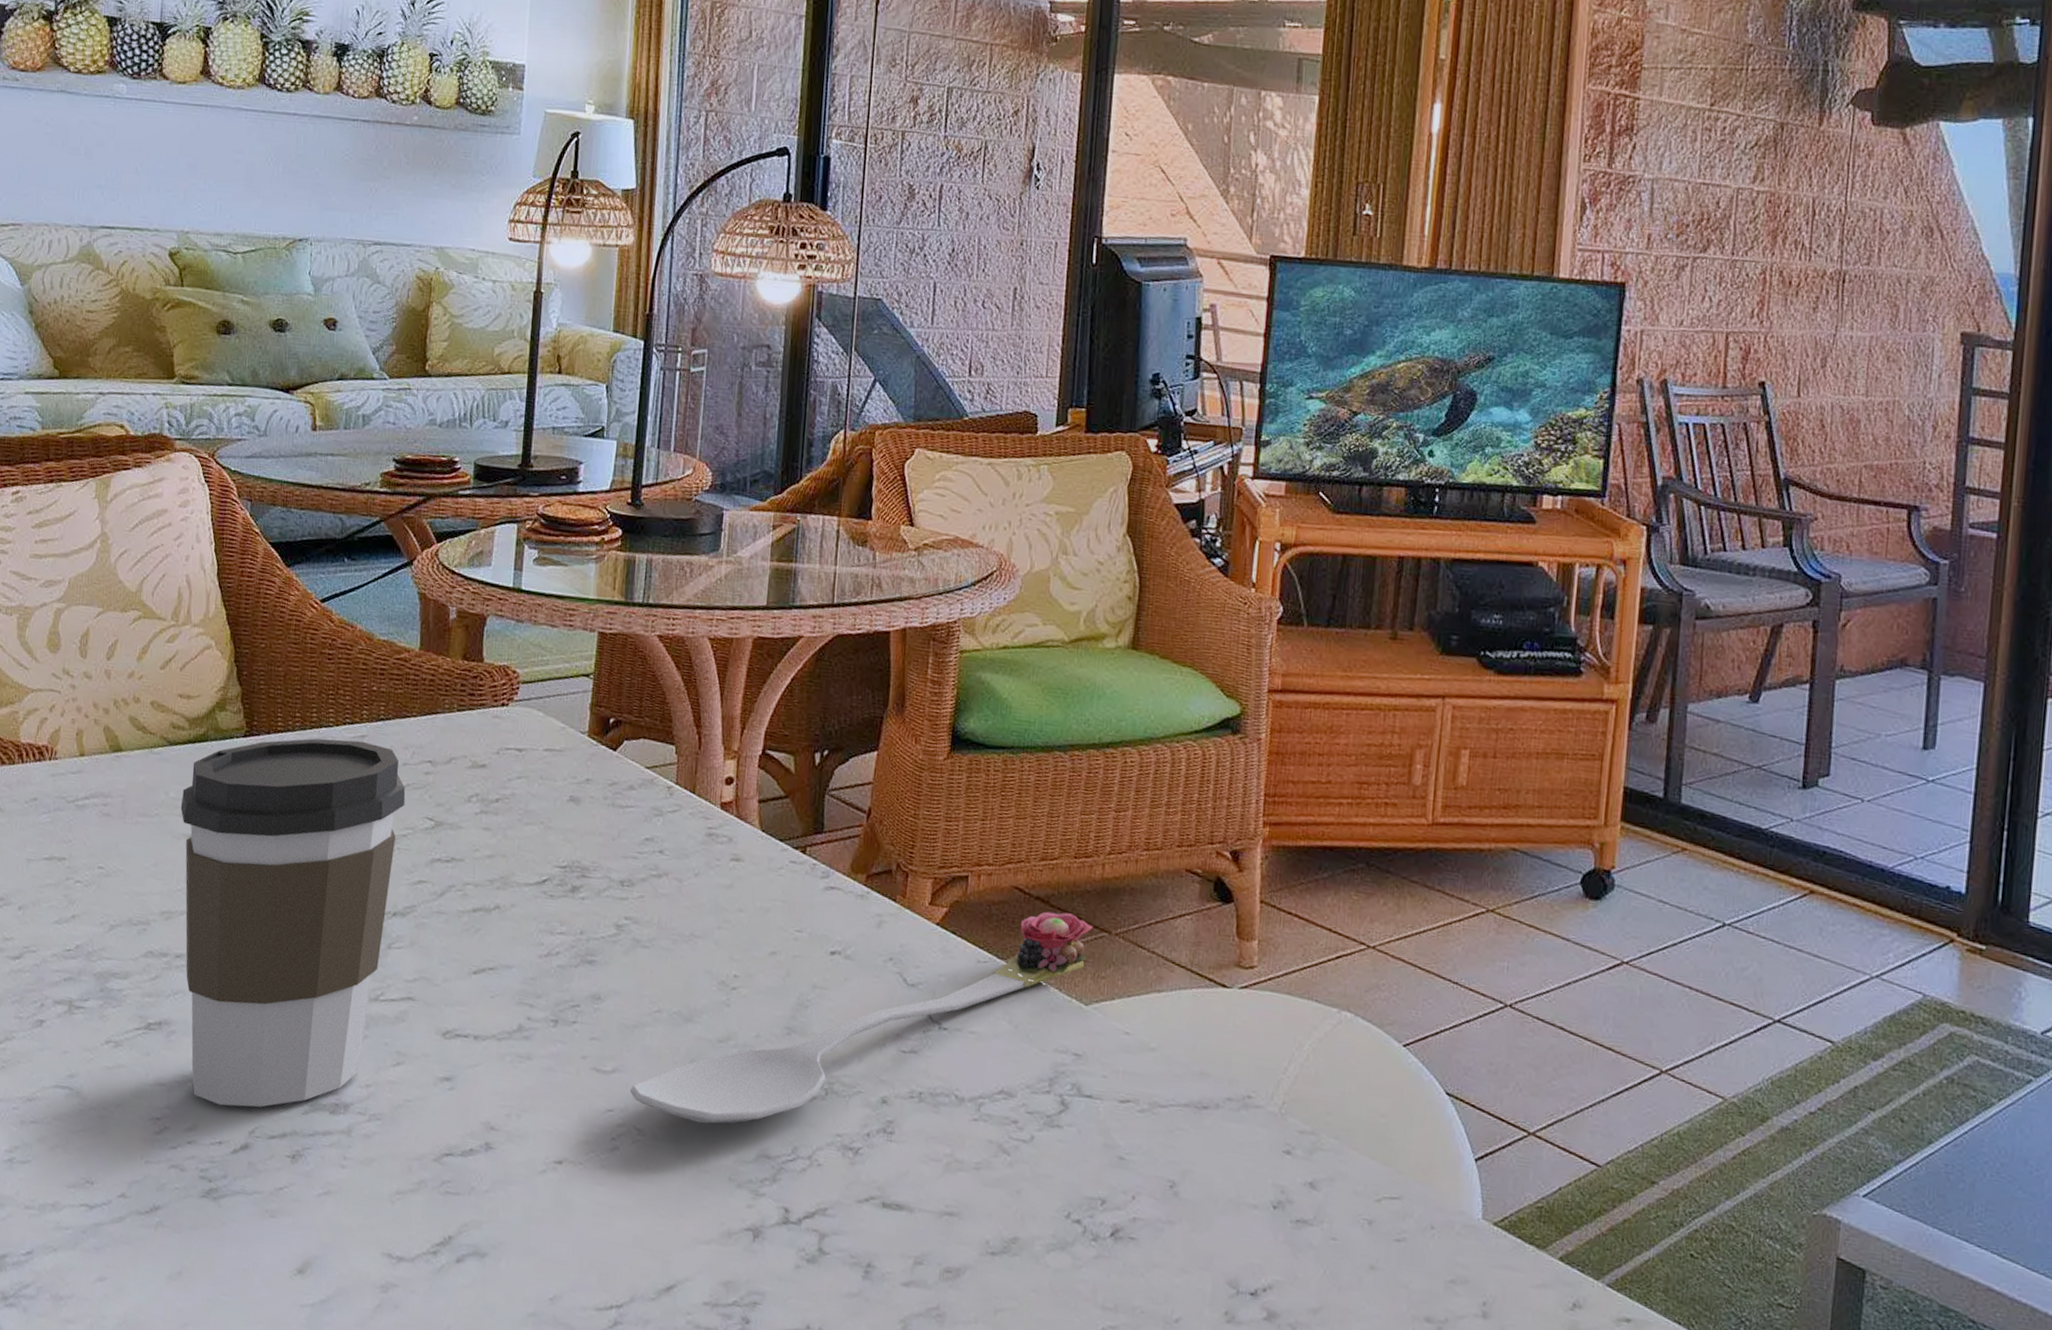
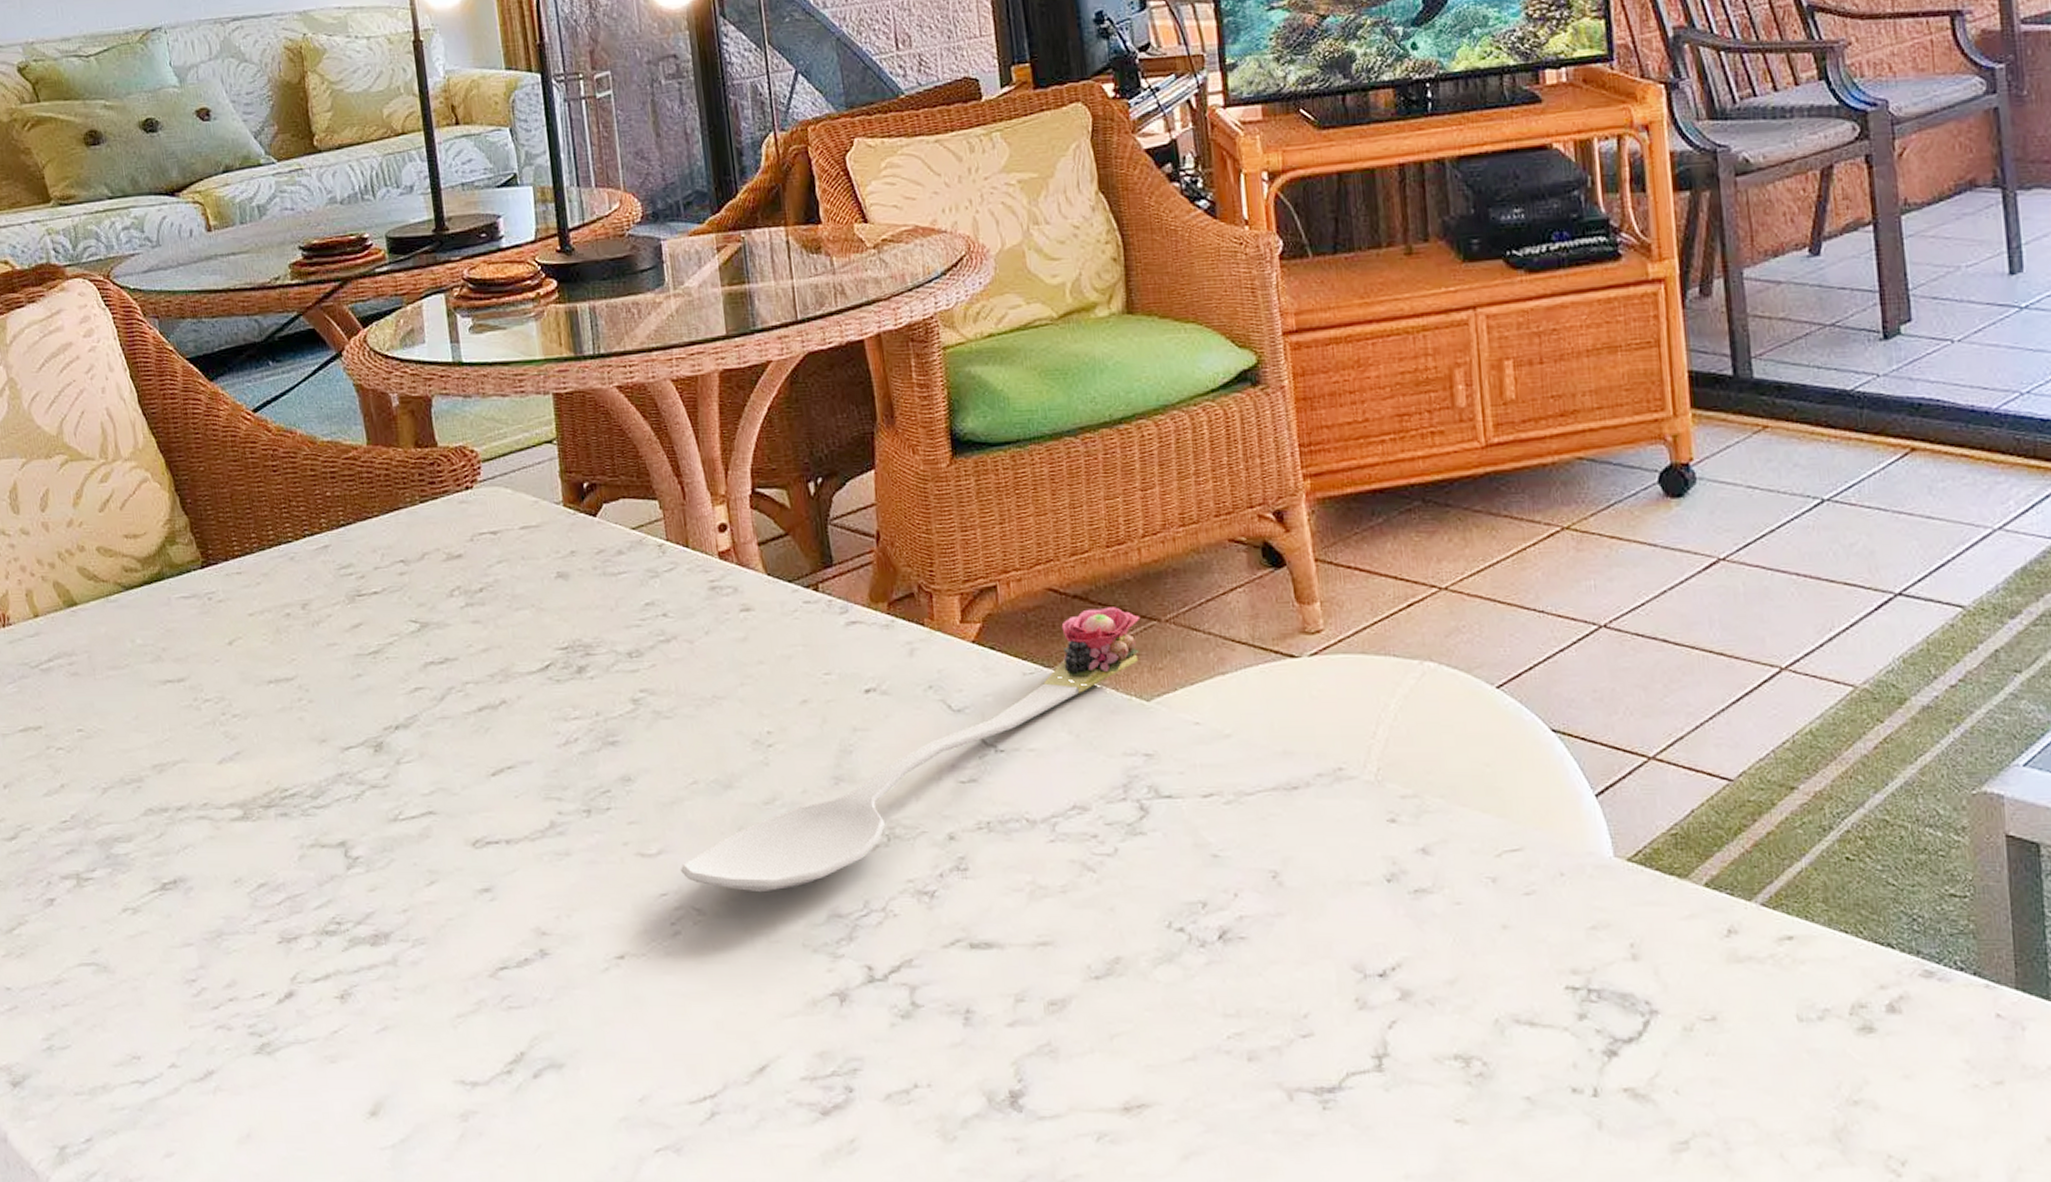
coffee cup: present [180,738,406,1107] -> none [149,551,392,956]

